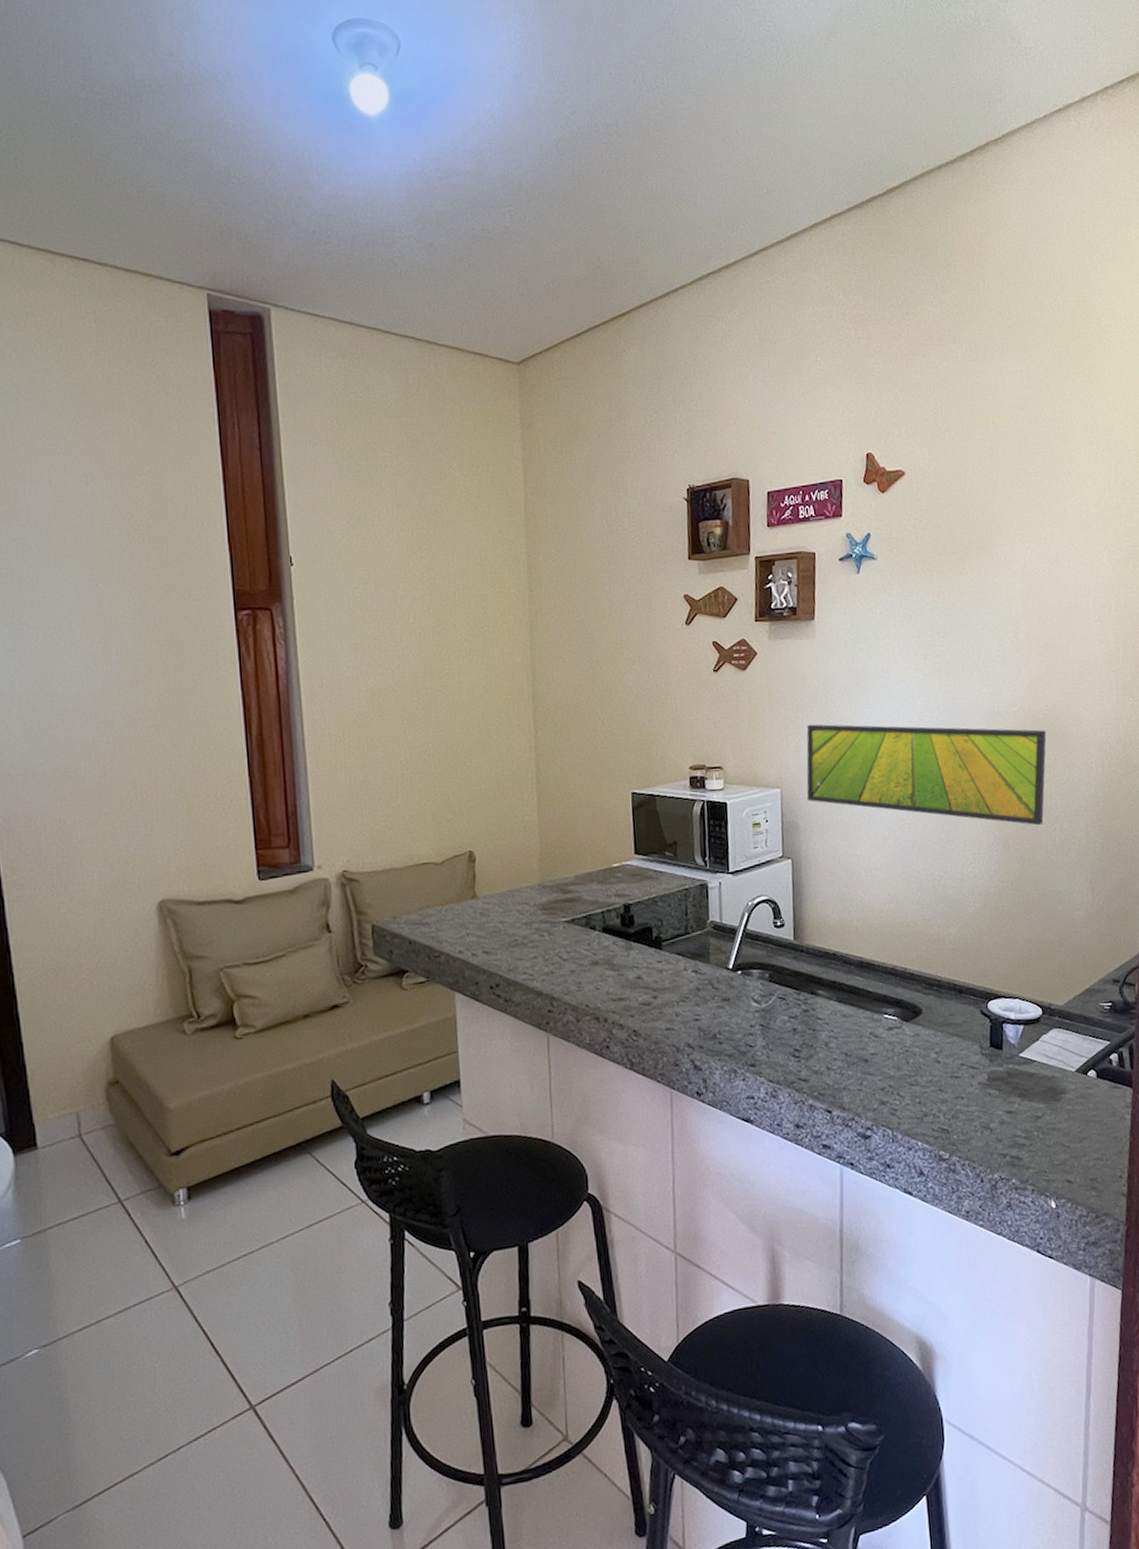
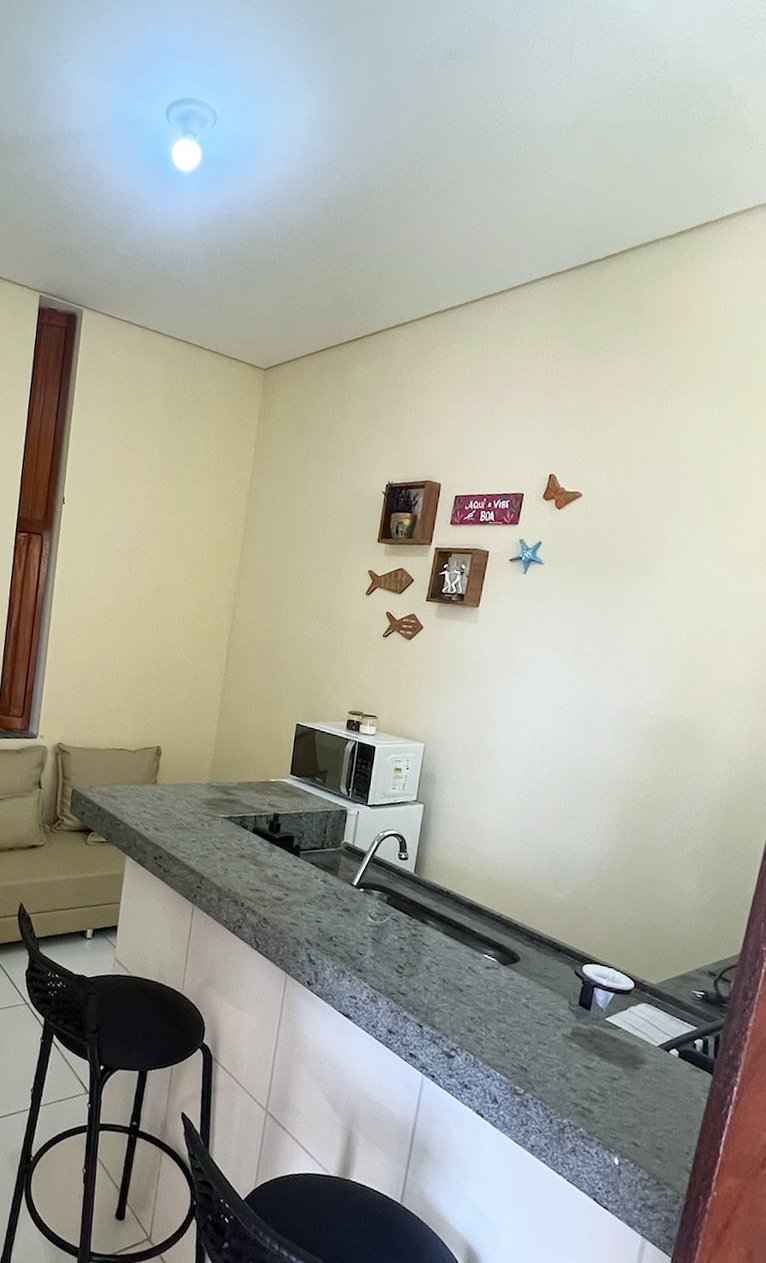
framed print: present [806,724,1047,826] -> none [446,694,679,820]

